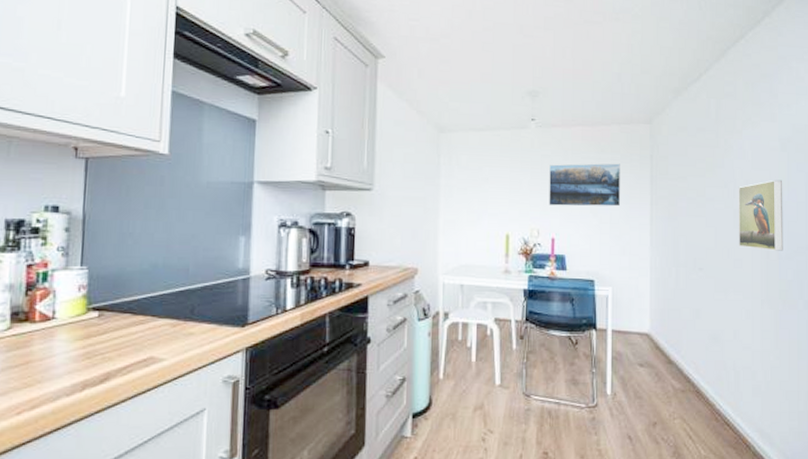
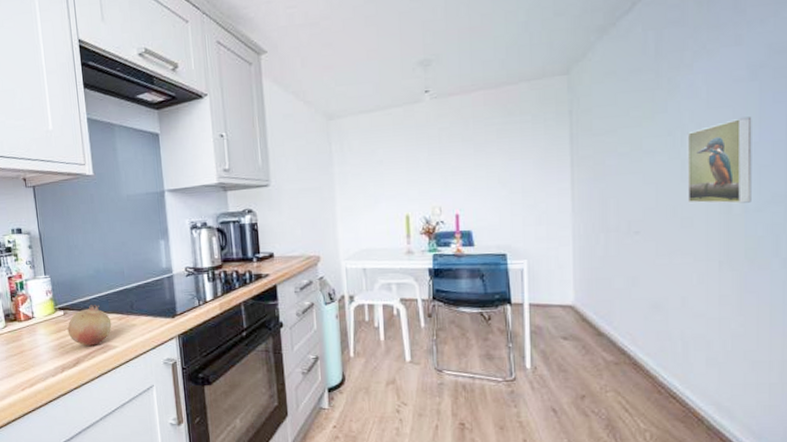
fruit: none [100,306,163,357] -> present [67,304,112,346]
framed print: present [549,163,621,207] -> none [448,125,534,181]

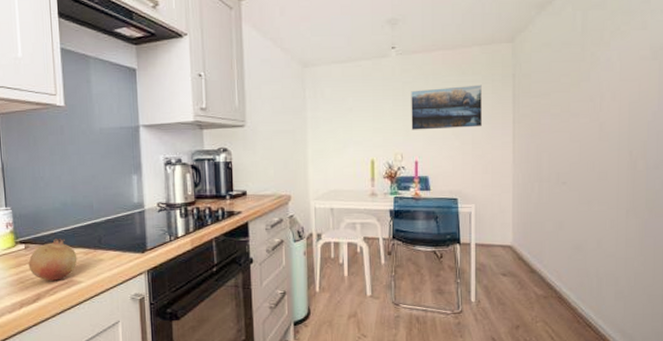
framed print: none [448,125,534,181] -> present [411,84,483,130]
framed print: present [687,116,752,204] -> none [603,89,653,162]

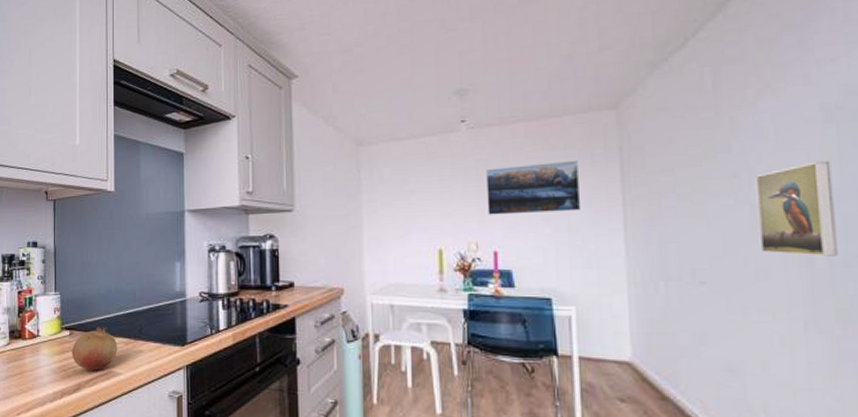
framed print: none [603,89,653,162] -> present [755,161,838,256]

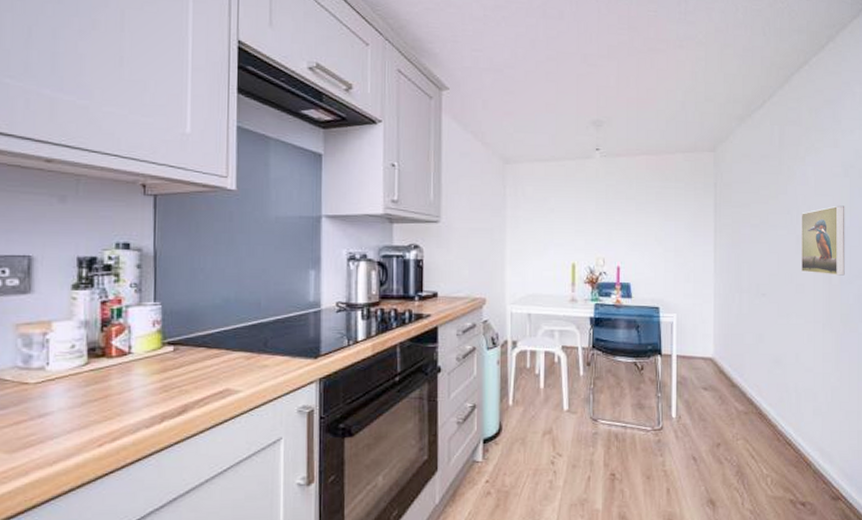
fruit: present [71,326,118,371] -> none [176,340,237,390]
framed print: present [486,160,582,215] -> none [614,191,685,235]

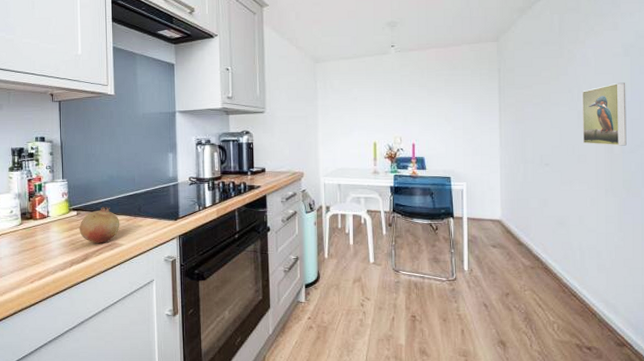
fruit: none [176,340,237,390] -> present [79,207,120,243]

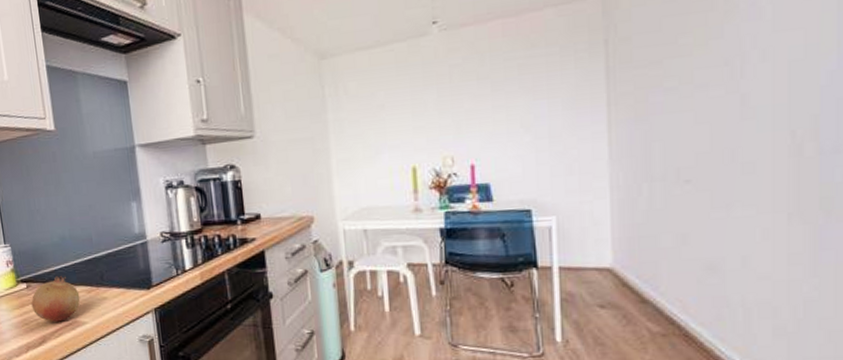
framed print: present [582,82,627,146] -> none [748,40,829,146]

